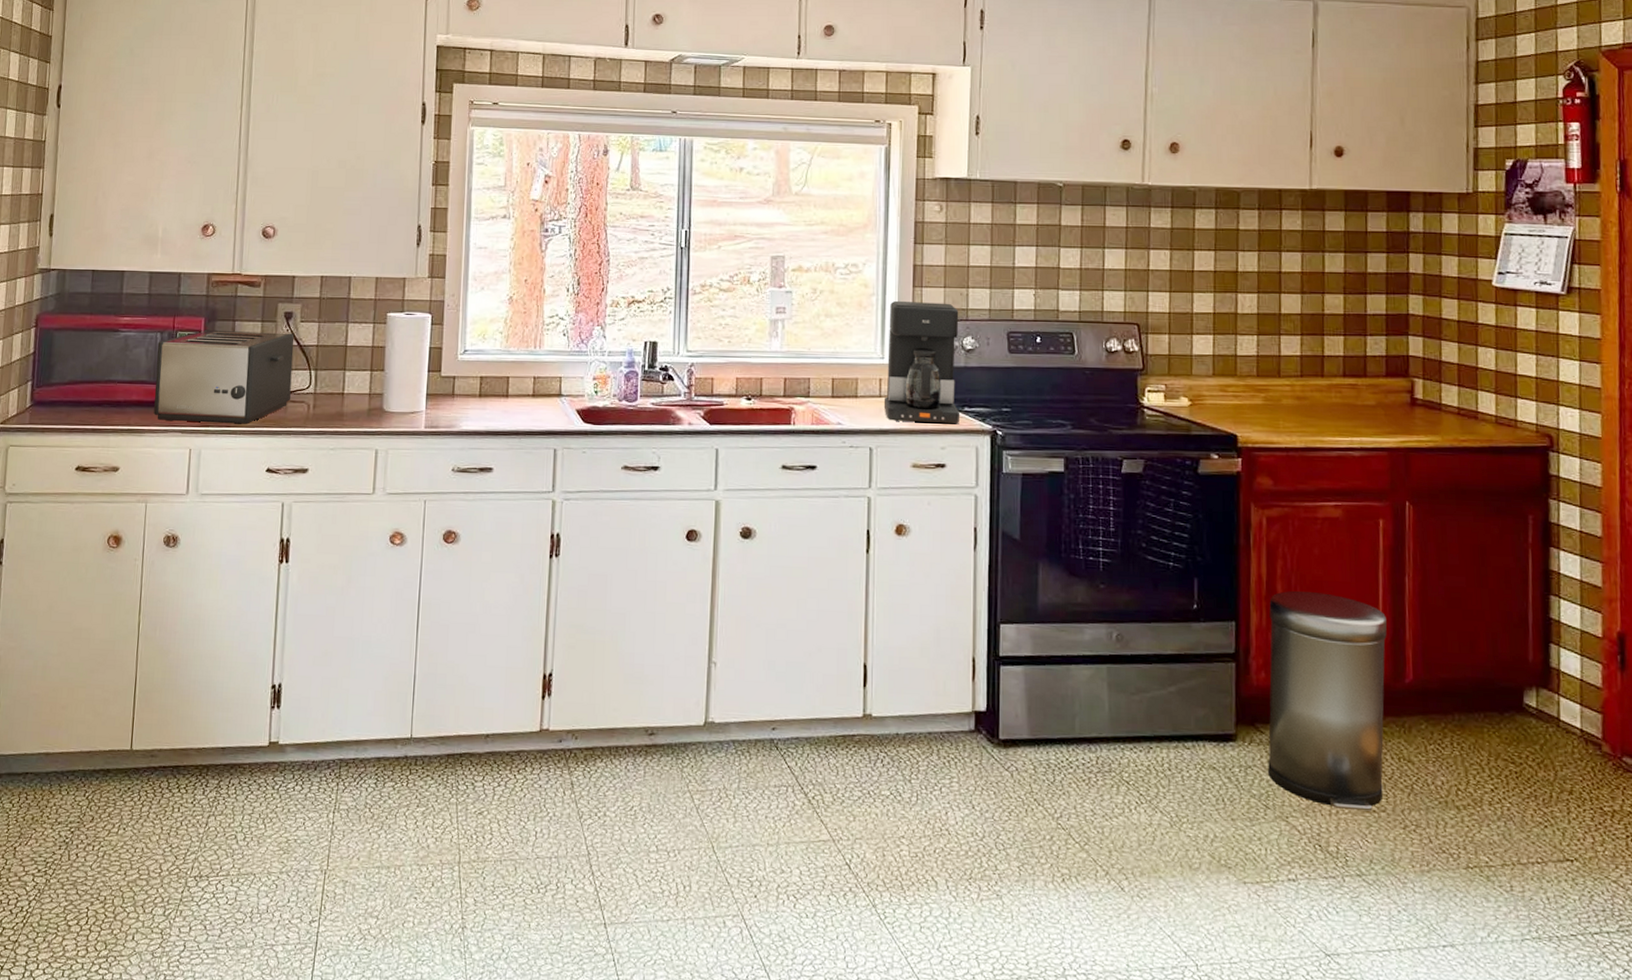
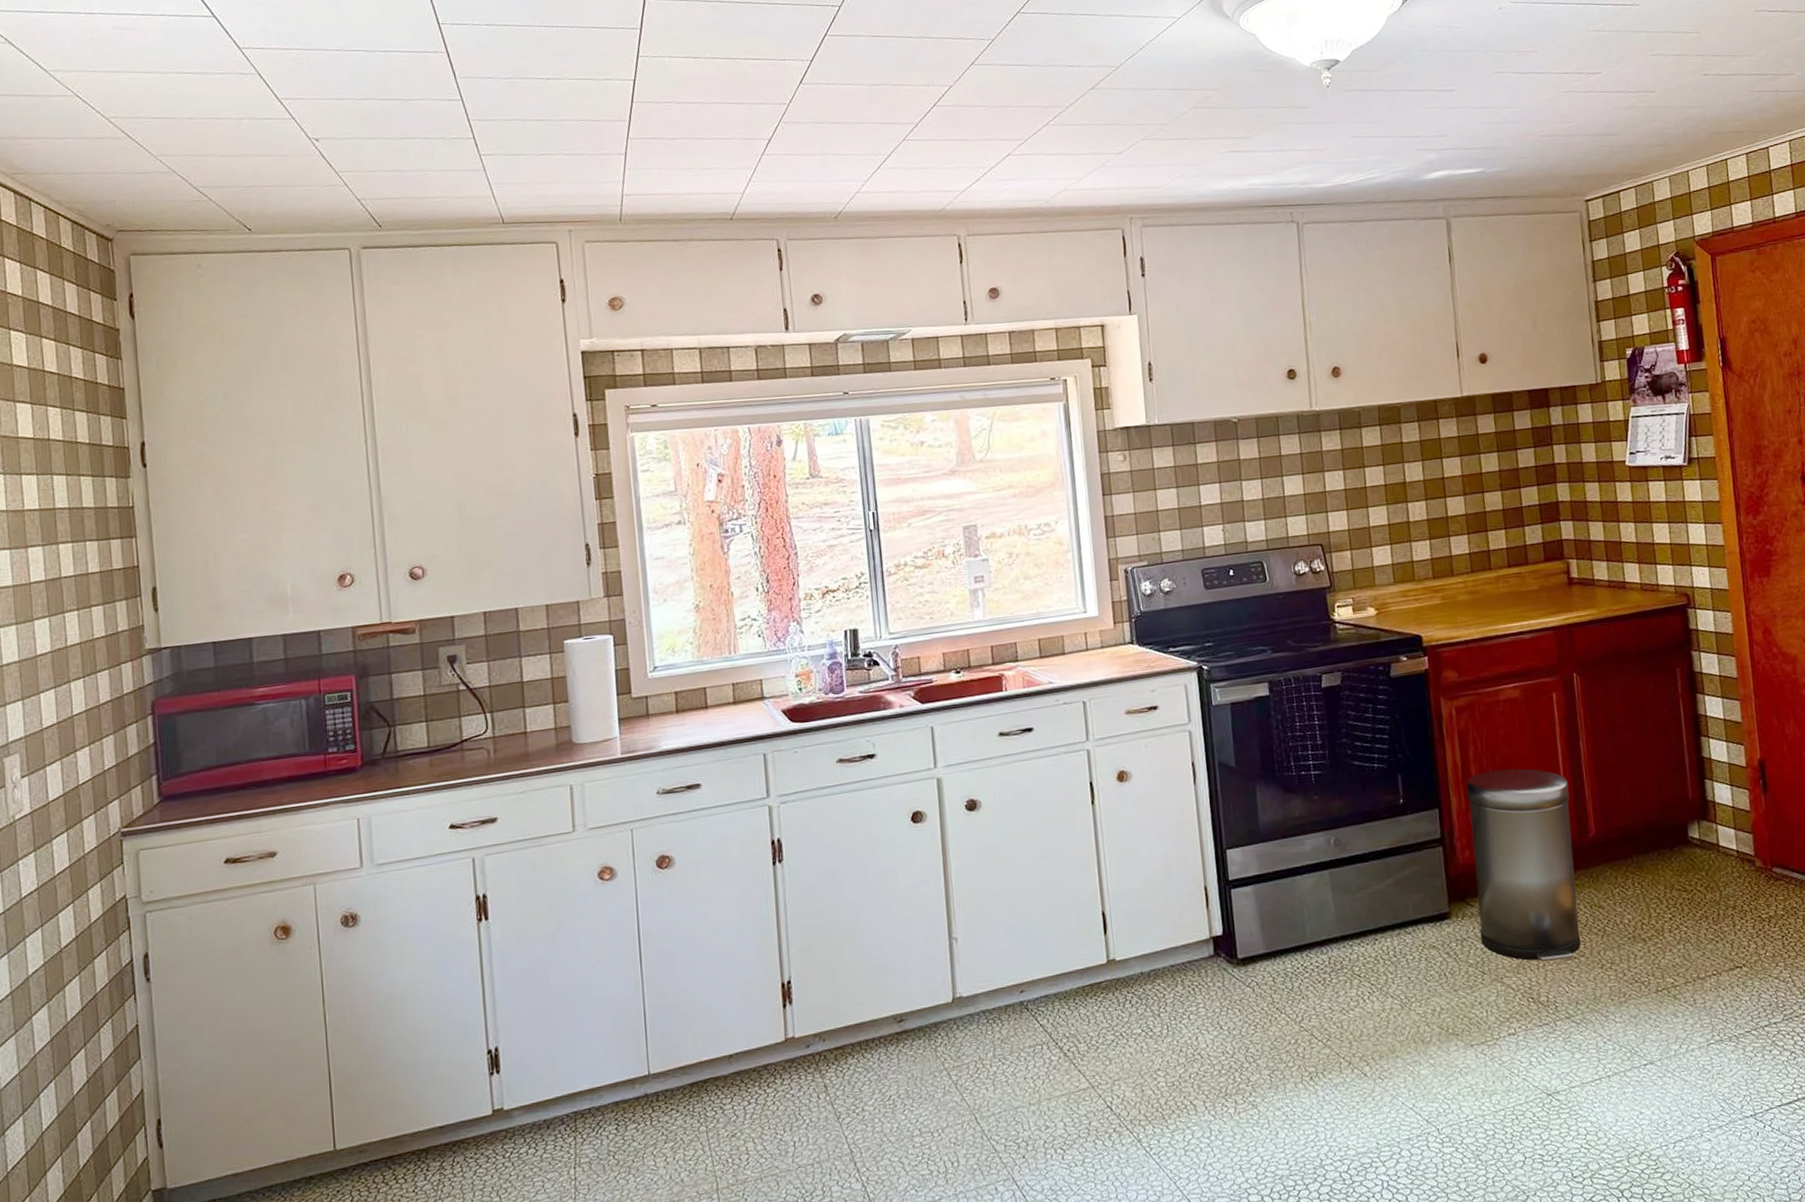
toaster: present [154,329,295,425] -> none [303,677,467,794]
coffee maker: present [883,300,961,424] -> none [1086,549,1166,672]

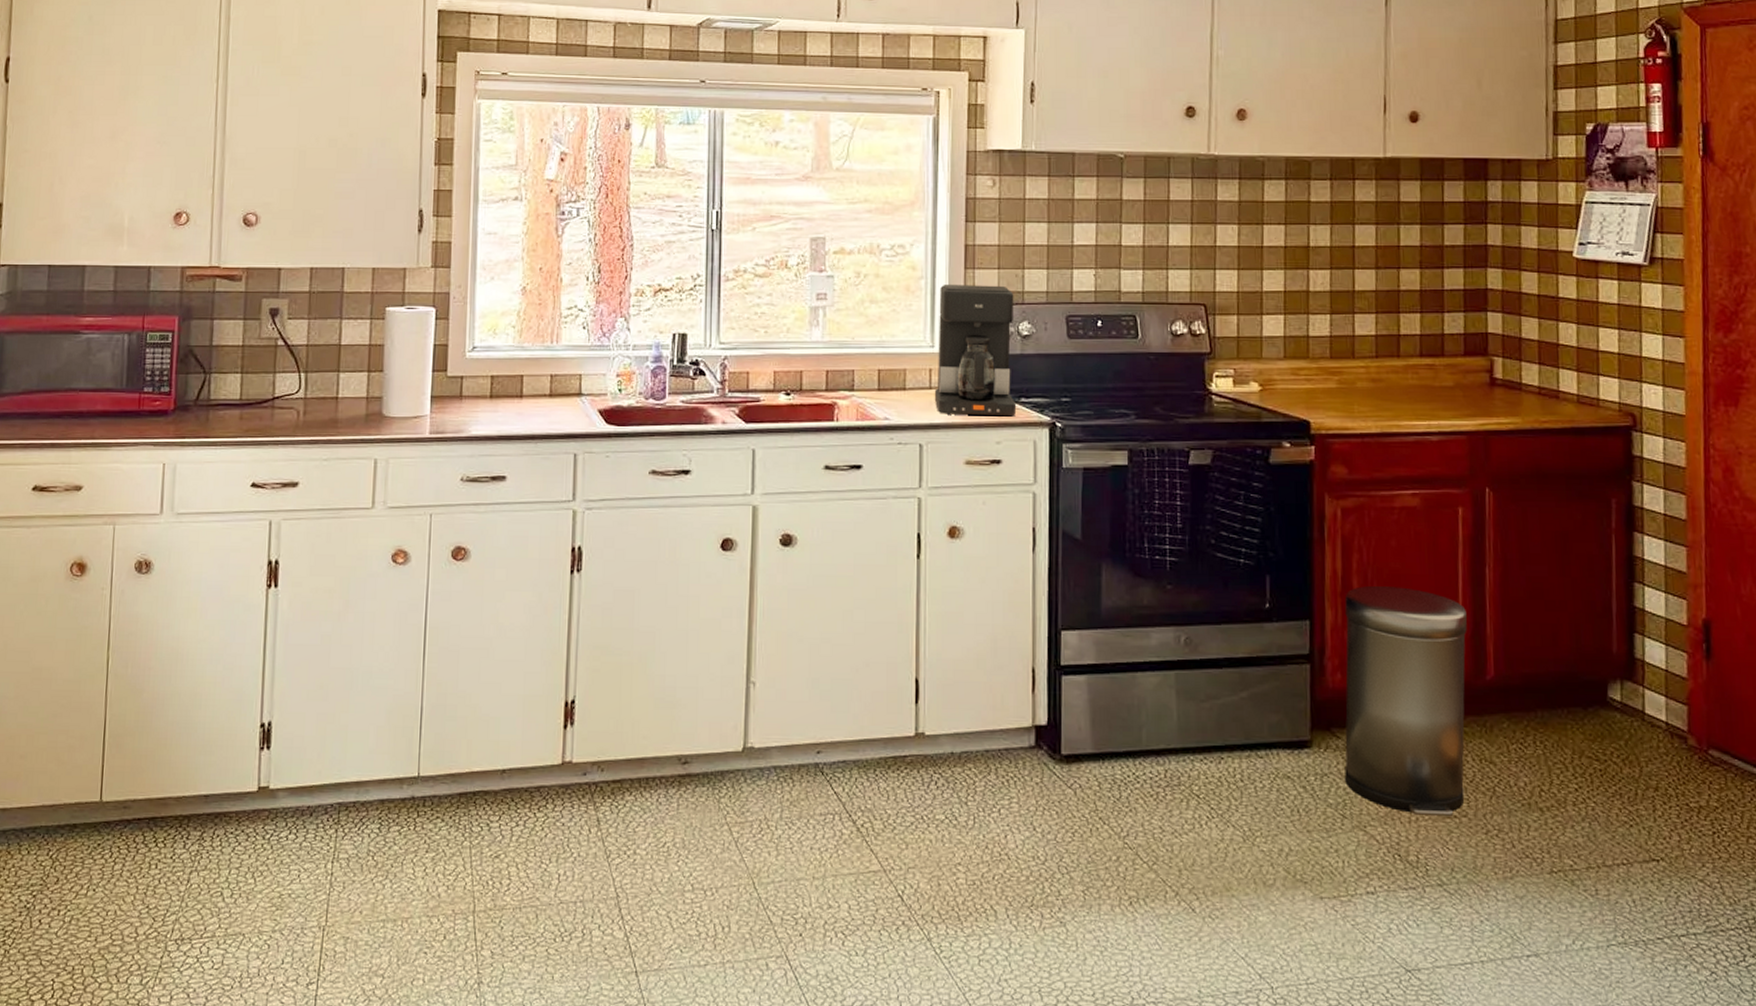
coffee maker: none [1086,549,1166,672] -> present [934,284,1017,417]

